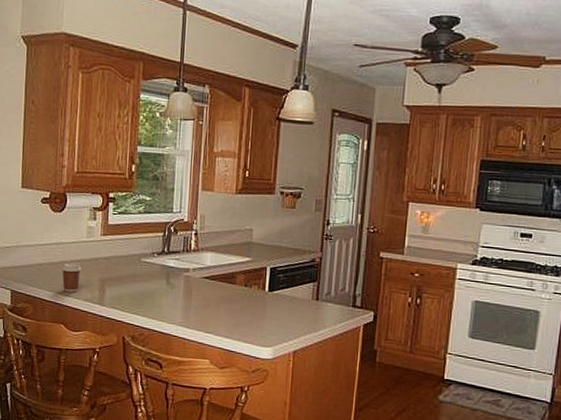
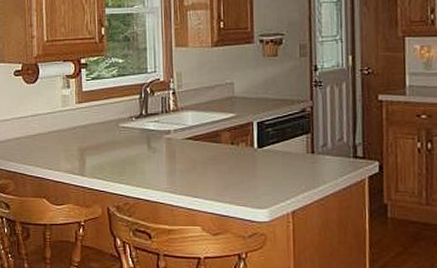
coffee cup: present [61,263,82,292] -> none [39,135,60,164]

